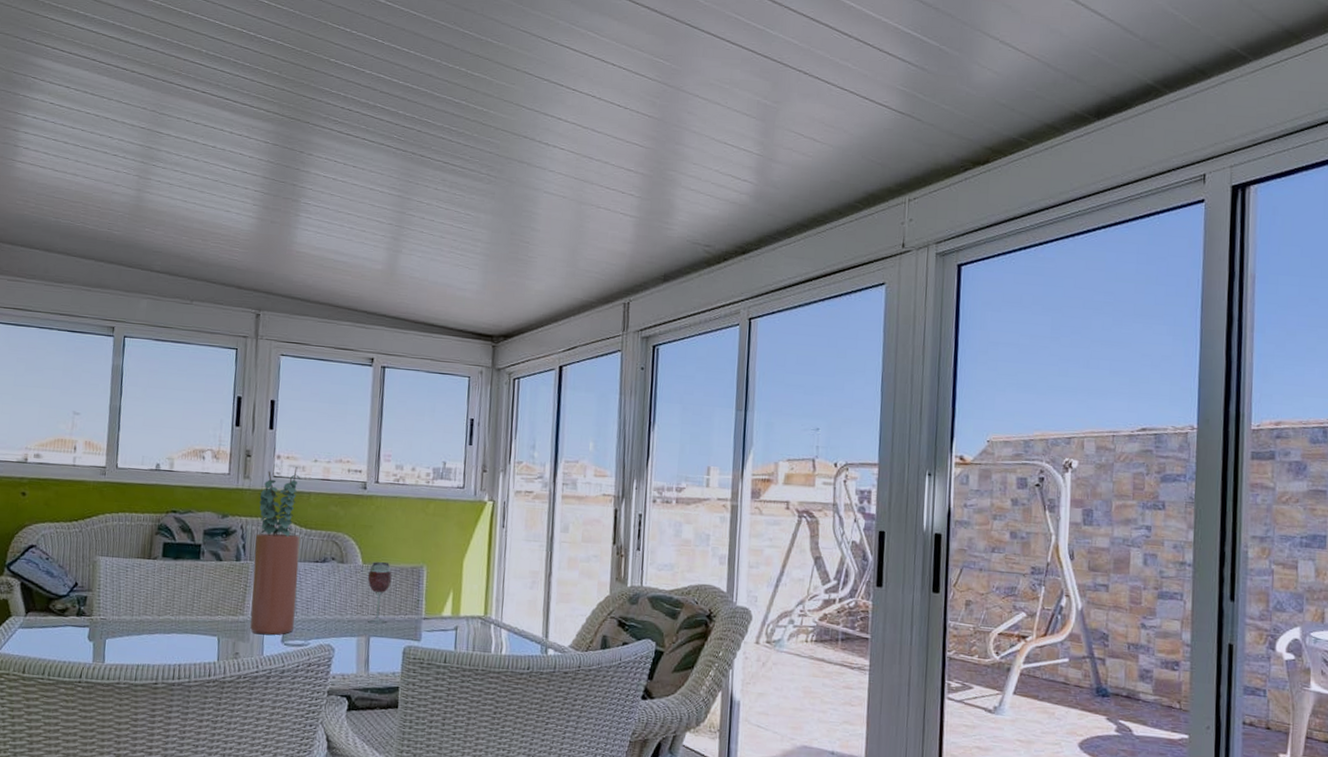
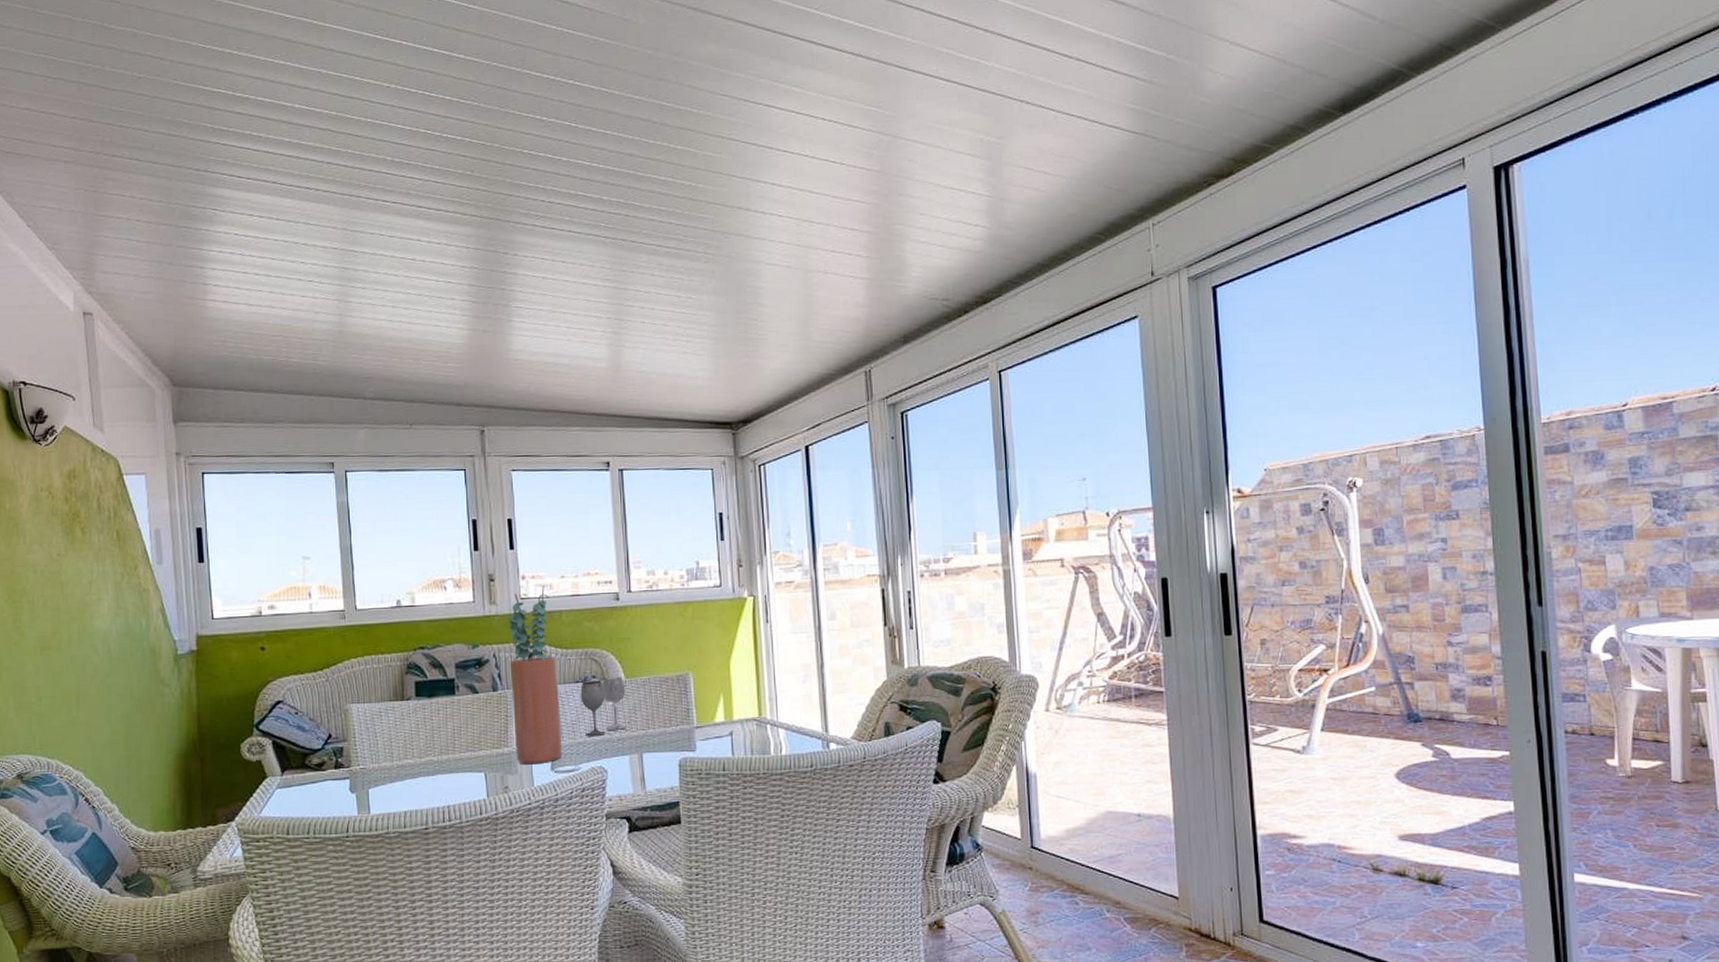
wineglass: none [318,561,362,615] -> present [580,676,626,736]
wineglass: present [367,562,392,625] -> none [632,674,659,740]

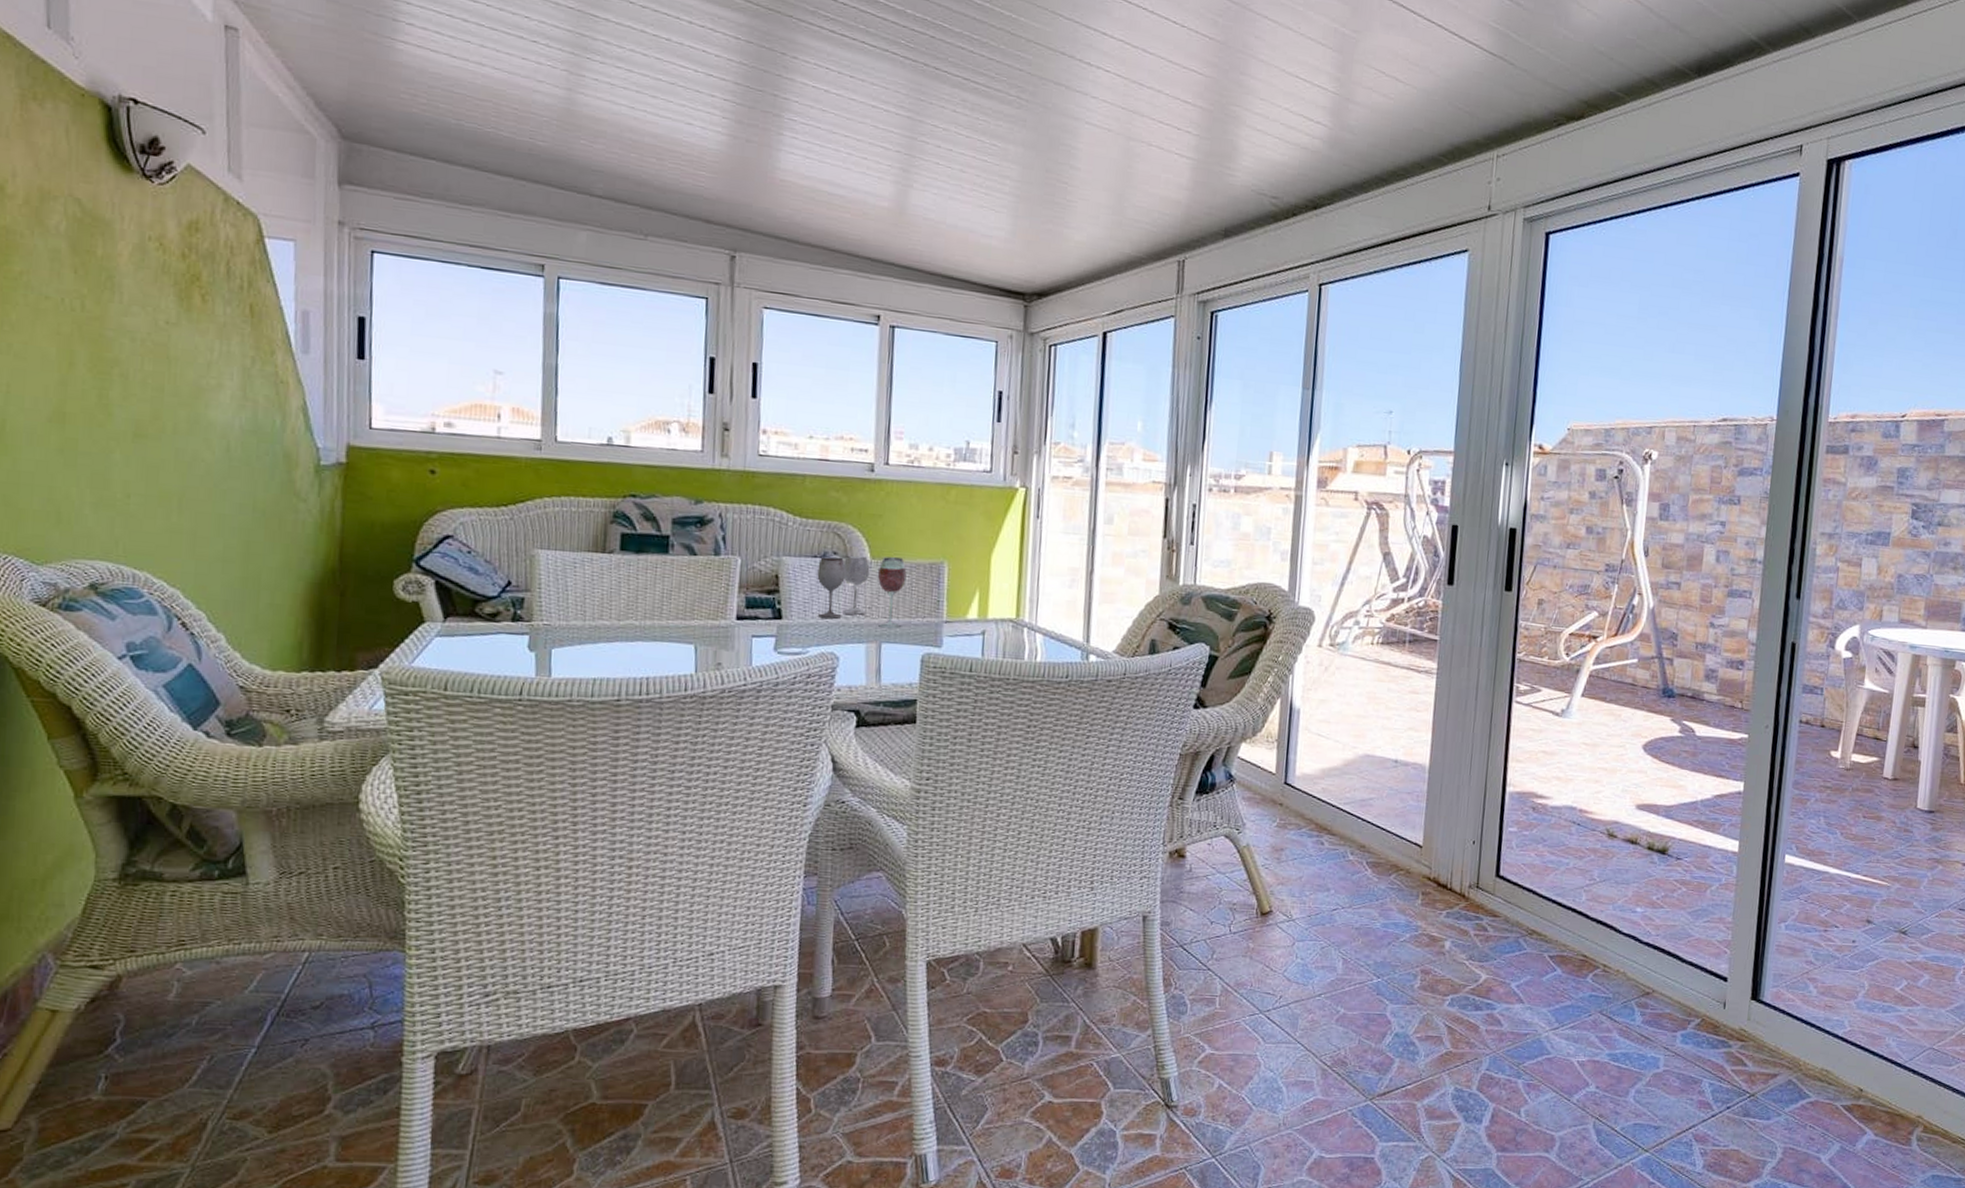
vase: present [508,586,563,765] -> none [734,444,794,642]
wineglass: none [632,674,659,740] -> present [877,557,907,629]

